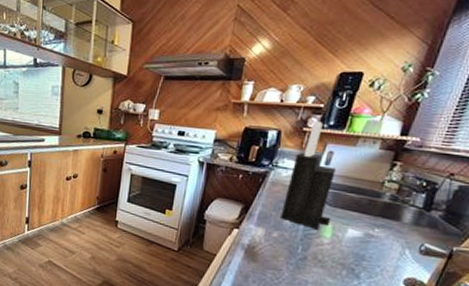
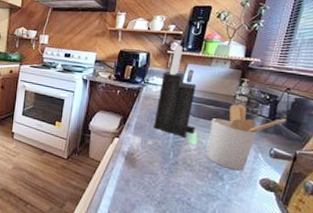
utensil holder: none [342,192,446,269] -> present [207,104,287,171]

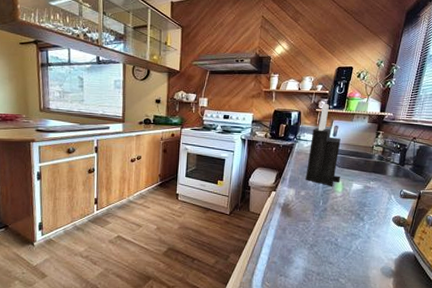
utensil holder: present [207,104,287,171] -> none [351,154,413,212]

